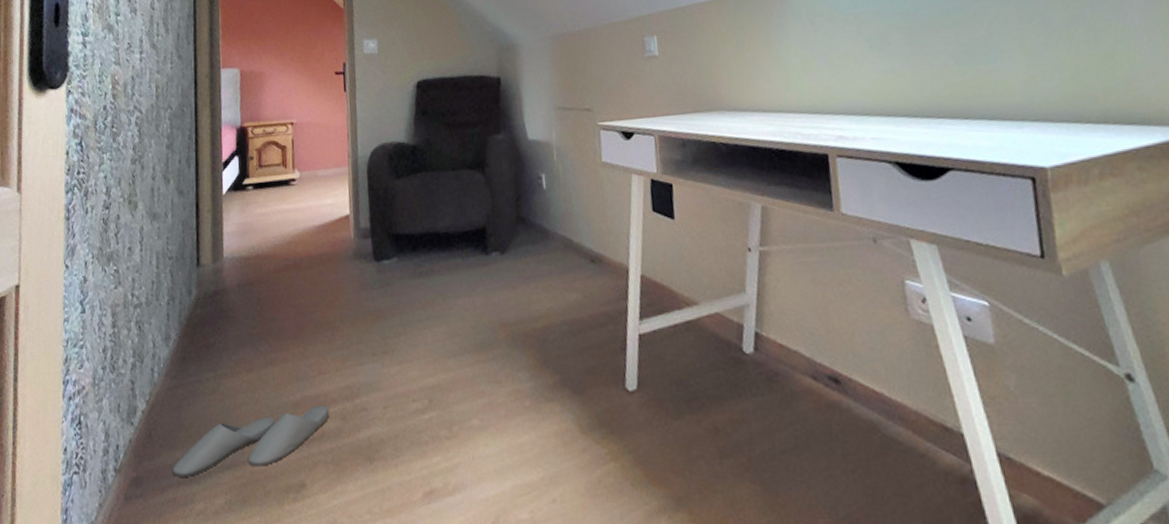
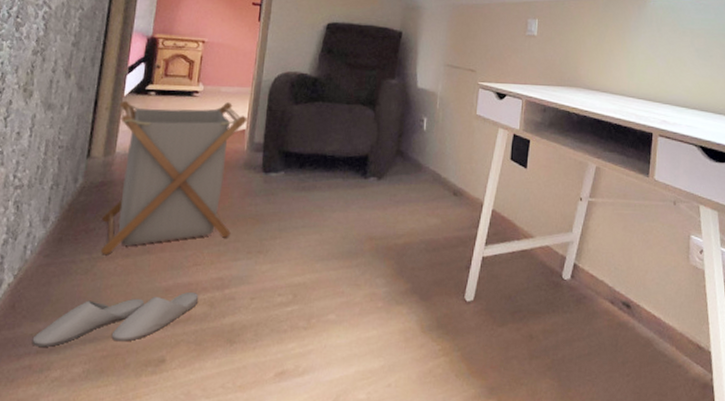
laundry basket: none [220,186,352,372] -> present [100,100,247,256]

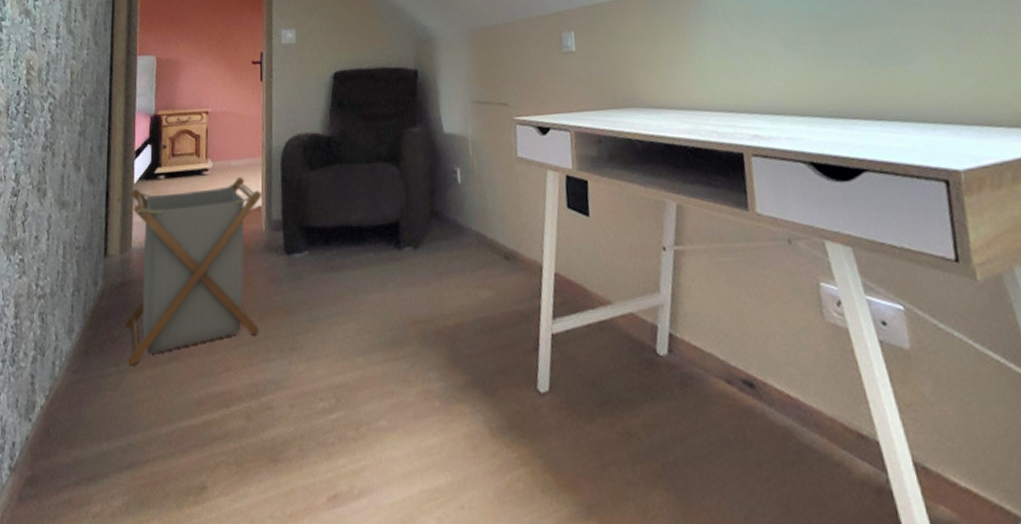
slippers: present [32,291,199,347] -> none [69,402,234,477]

